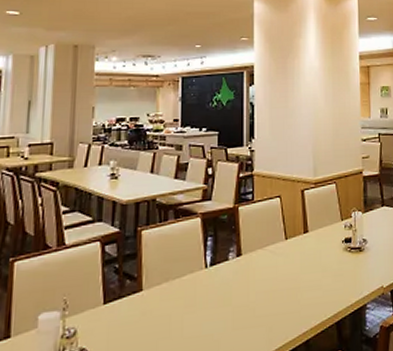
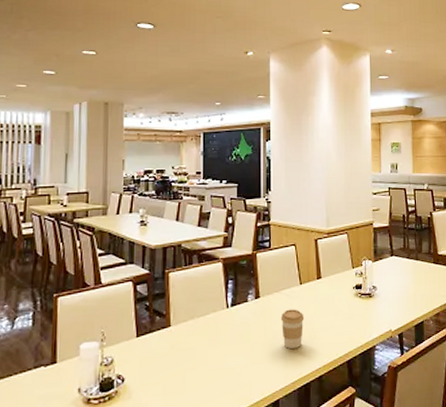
coffee cup: none [264,266,290,311] -> present [280,309,305,349]

